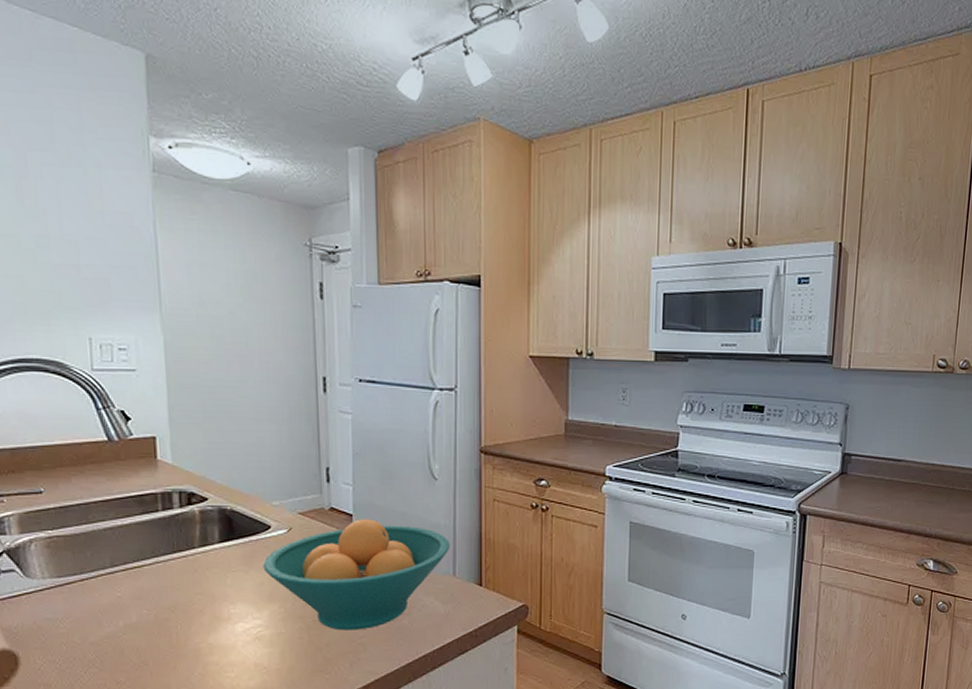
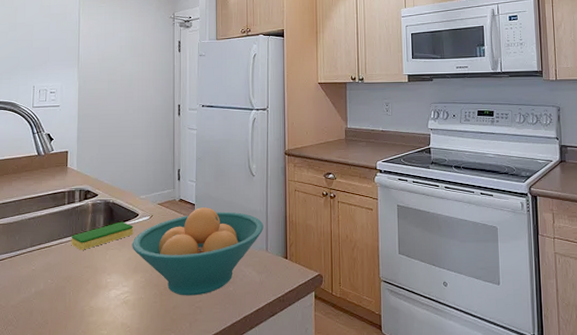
dish sponge: none [172,535,264,572] -> present [71,221,133,250]

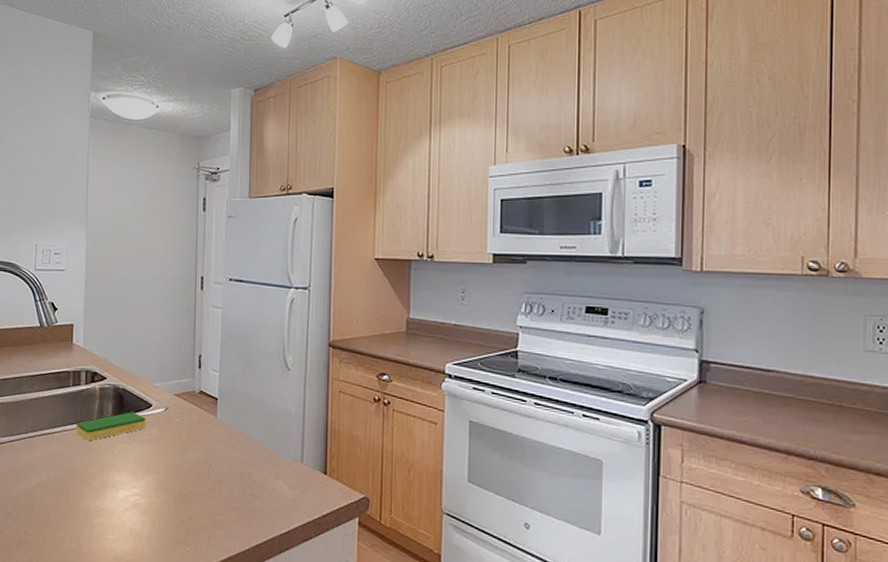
fruit bowl: present [132,207,264,296] -> none [143,403,299,507]

